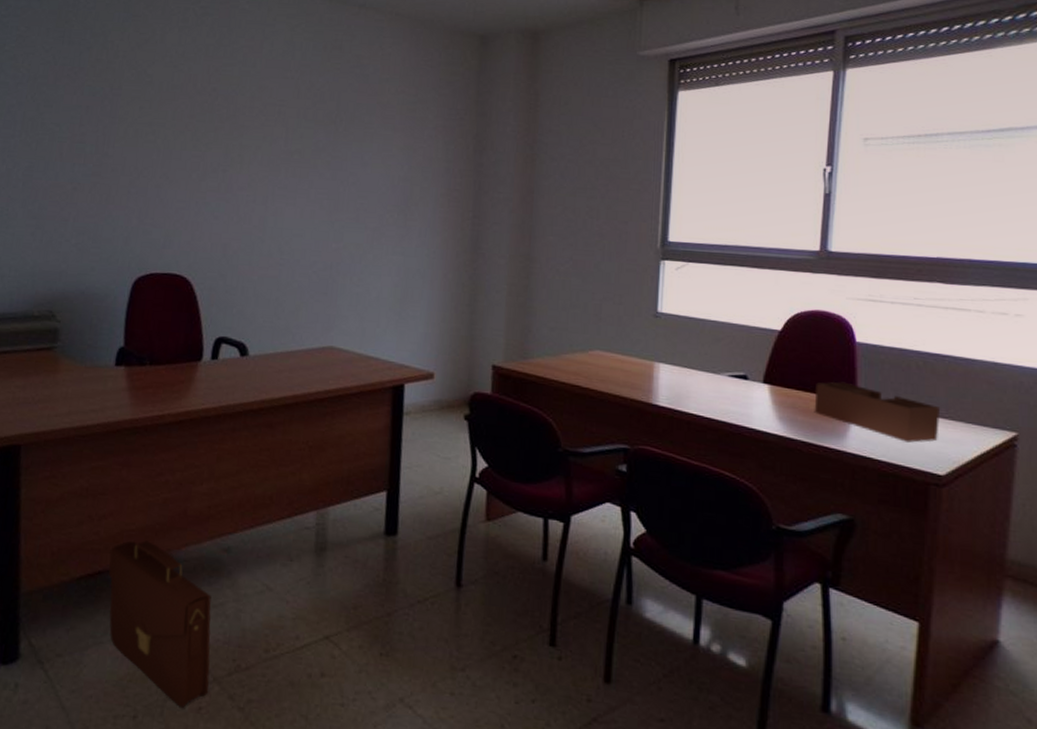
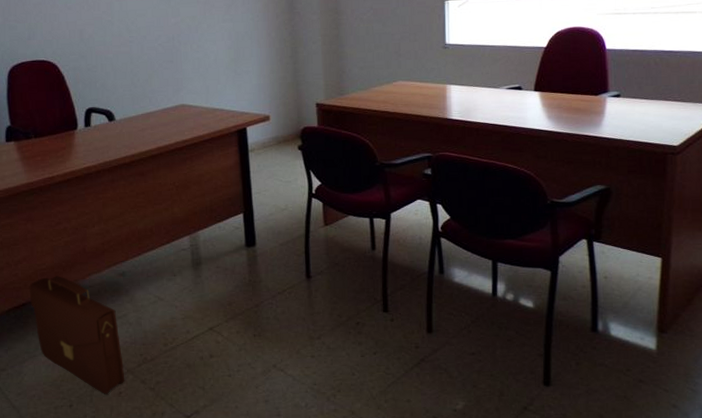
desk organizer: present [814,382,941,443] -> none [575,82,675,124]

